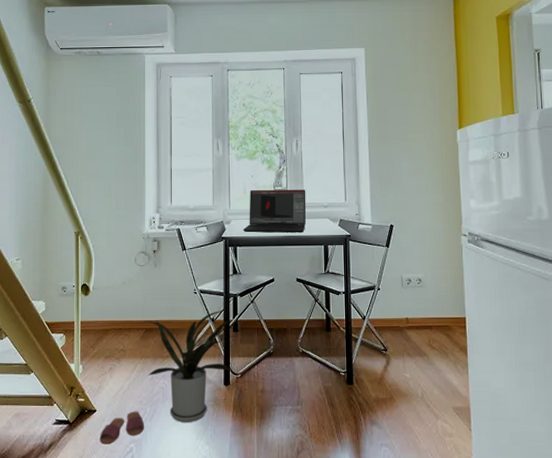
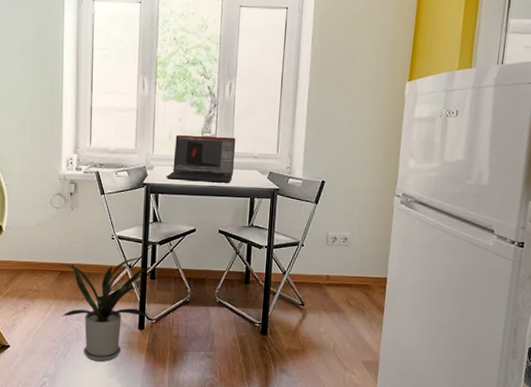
slippers: present [99,411,144,444] -> none [13,348,57,378]

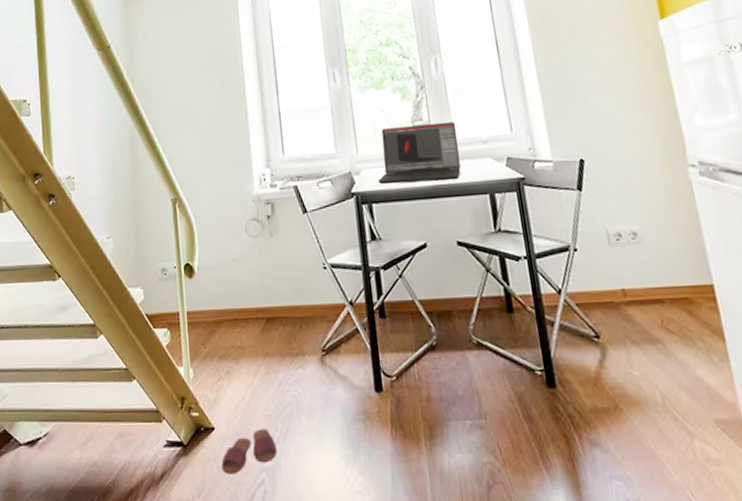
slippers: none [13,348,57,378] -> present [221,429,276,474]
house plant: present [59,258,147,362] -> none [263,290,384,444]

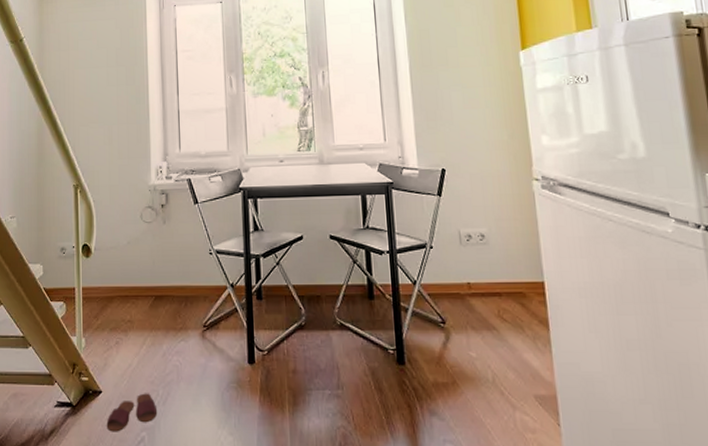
laptop: present [379,122,461,184] -> none [264,129,338,182]

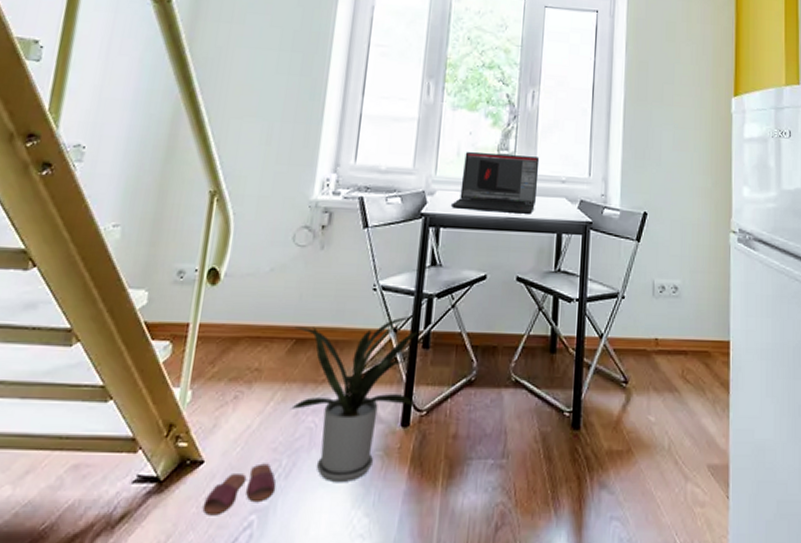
house plant: none [153,275,257,408] -> present [289,317,419,482]
laptop: none [264,129,338,182] -> present [451,152,540,214]

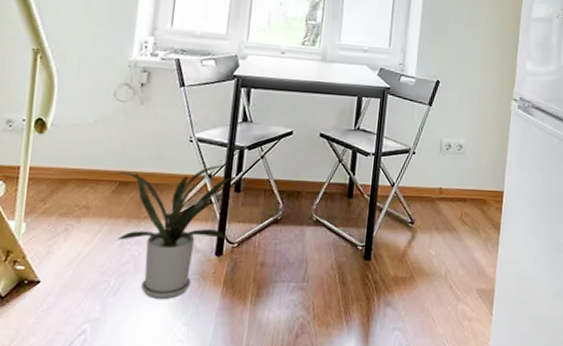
slippers: present [202,463,276,516] -> none [41,283,105,325]
laptop: present [451,152,540,214] -> none [262,21,345,79]

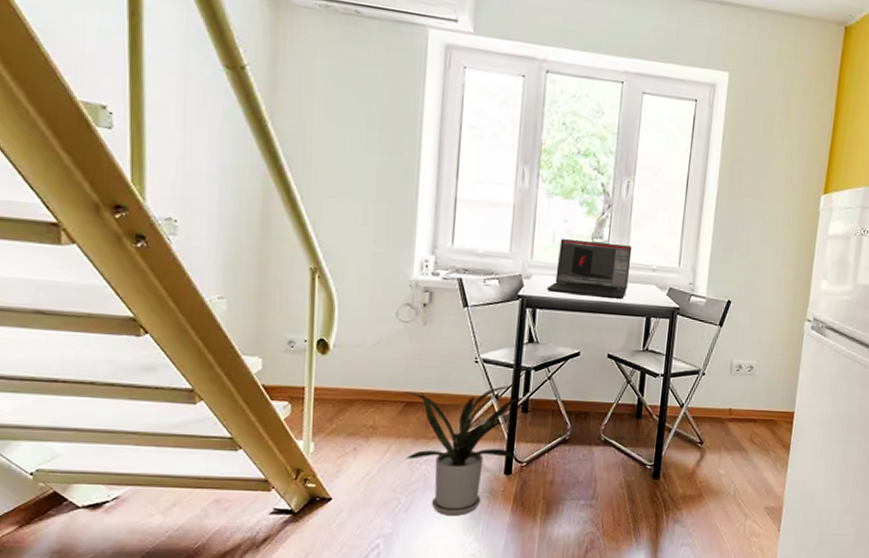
laptop: none [262,21,345,79] -> present [547,239,633,299]

